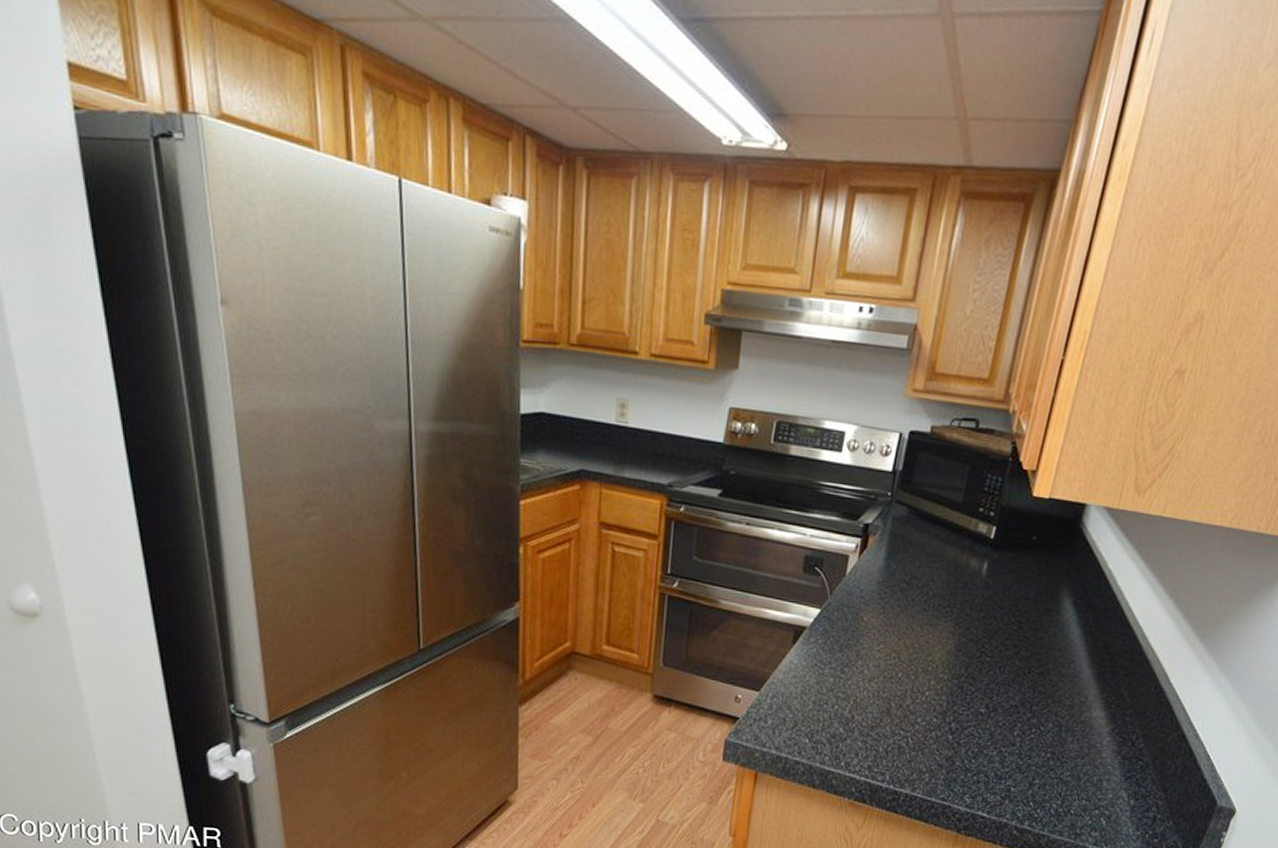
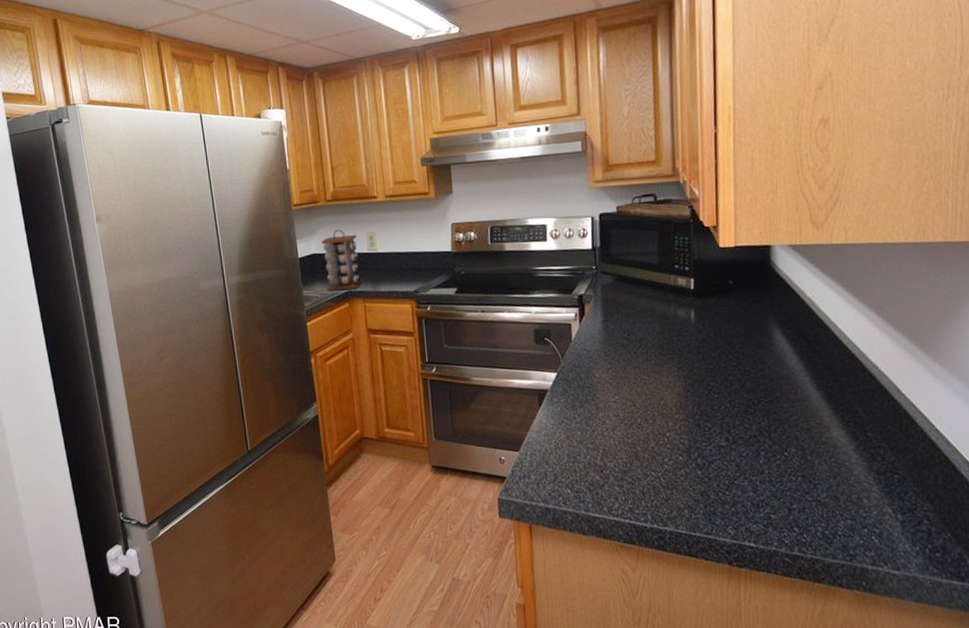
spice rack: none [553,385,604,468] -> present [321,229,362,291]

